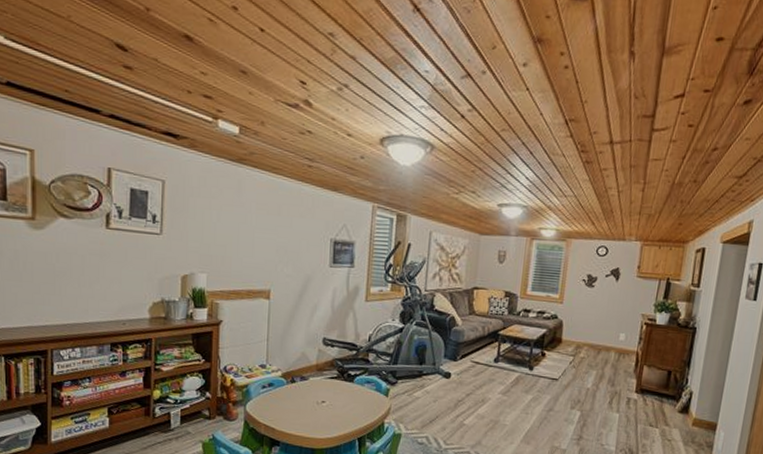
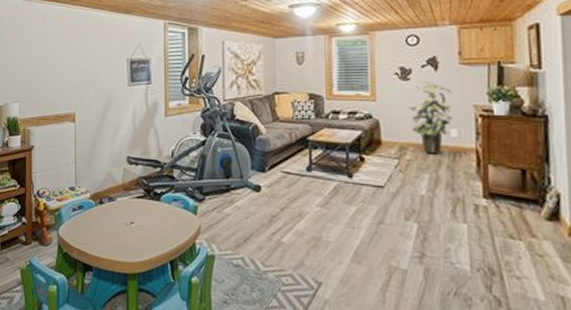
indoor plant: none [589,288,626,354] -> present [408,80,453,154]

